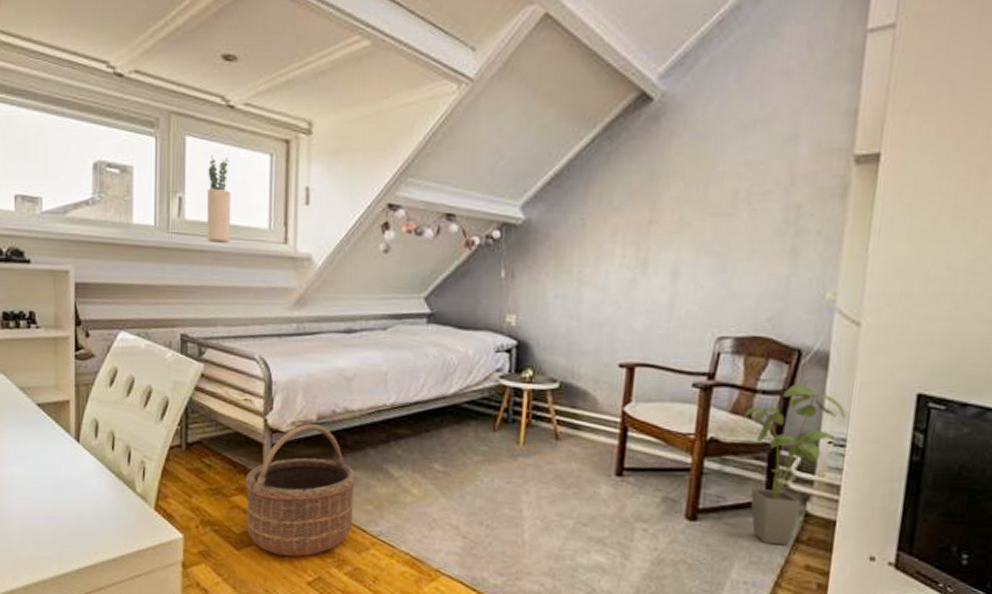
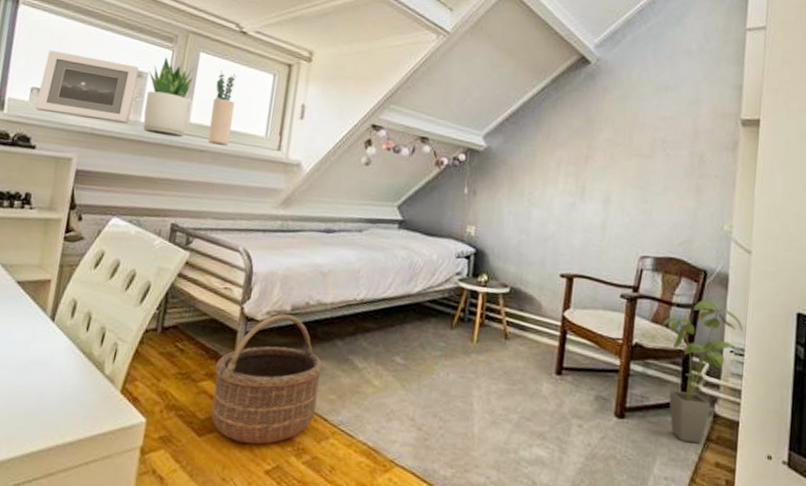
picture frame: none [22,150,122,227] -> present [35,49,139,124]
planter: none [133,146,183,238] -> present [143,57,195,138]

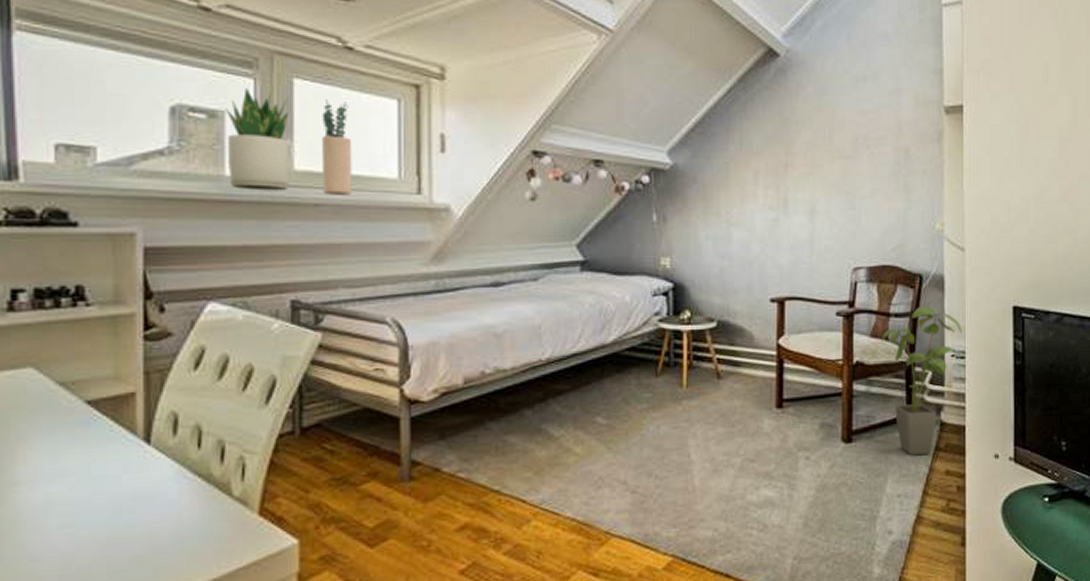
picture frame: present [35,49,139,124] -> none [66,90,210,180]
basket: present [211,314,323,444] -> none [379,389,511,545]

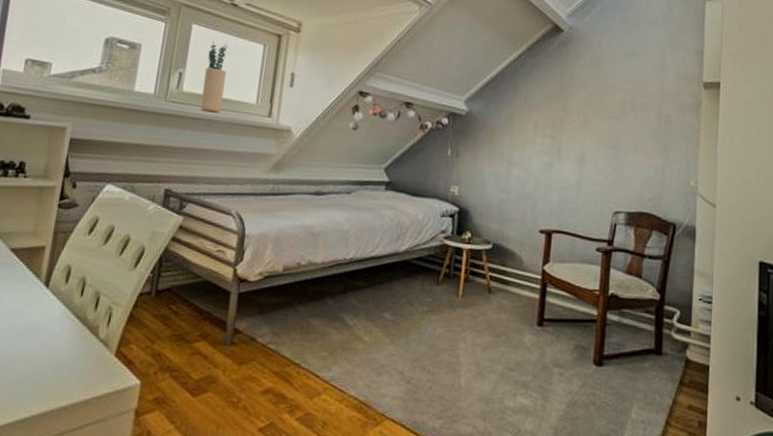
planter: present [225,88,291,191] -> none [136,29,187,106]
house plant: present [882,305,962,456] -> none [635,251,710,388]

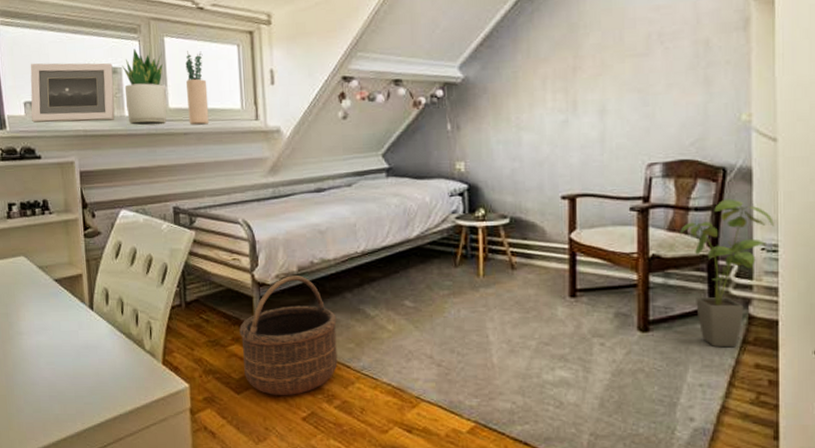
picture frame: none [29,22,133,93] -> present [30,62,115,123]
planter: none [136,29,187,106] -> present [122,49,167,126]
basket: none [205,274,314,402] -> present [239,275,338,395]
house plant: none [635,251,710,388] -> present [680,198,774,348]

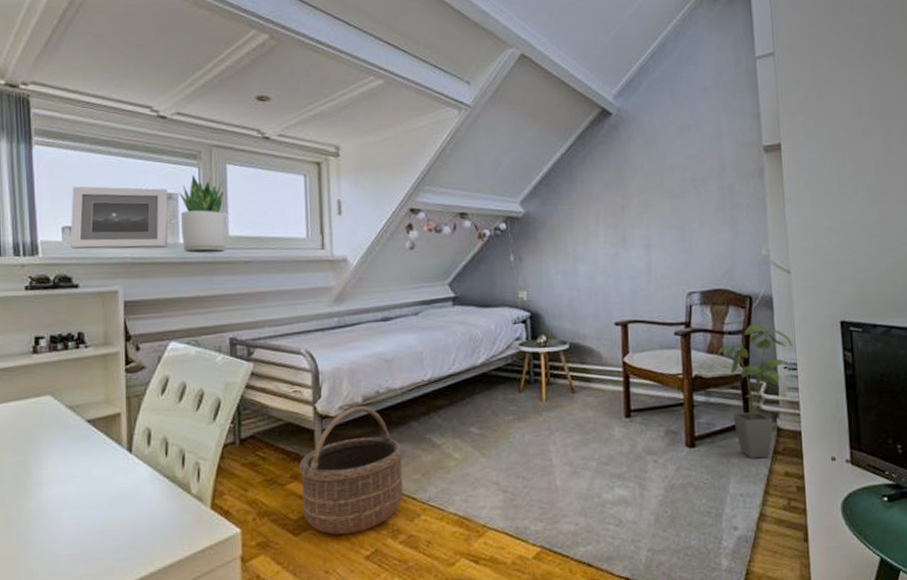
vase: present [185,51,209,125] -> none [248,179,272,254]

